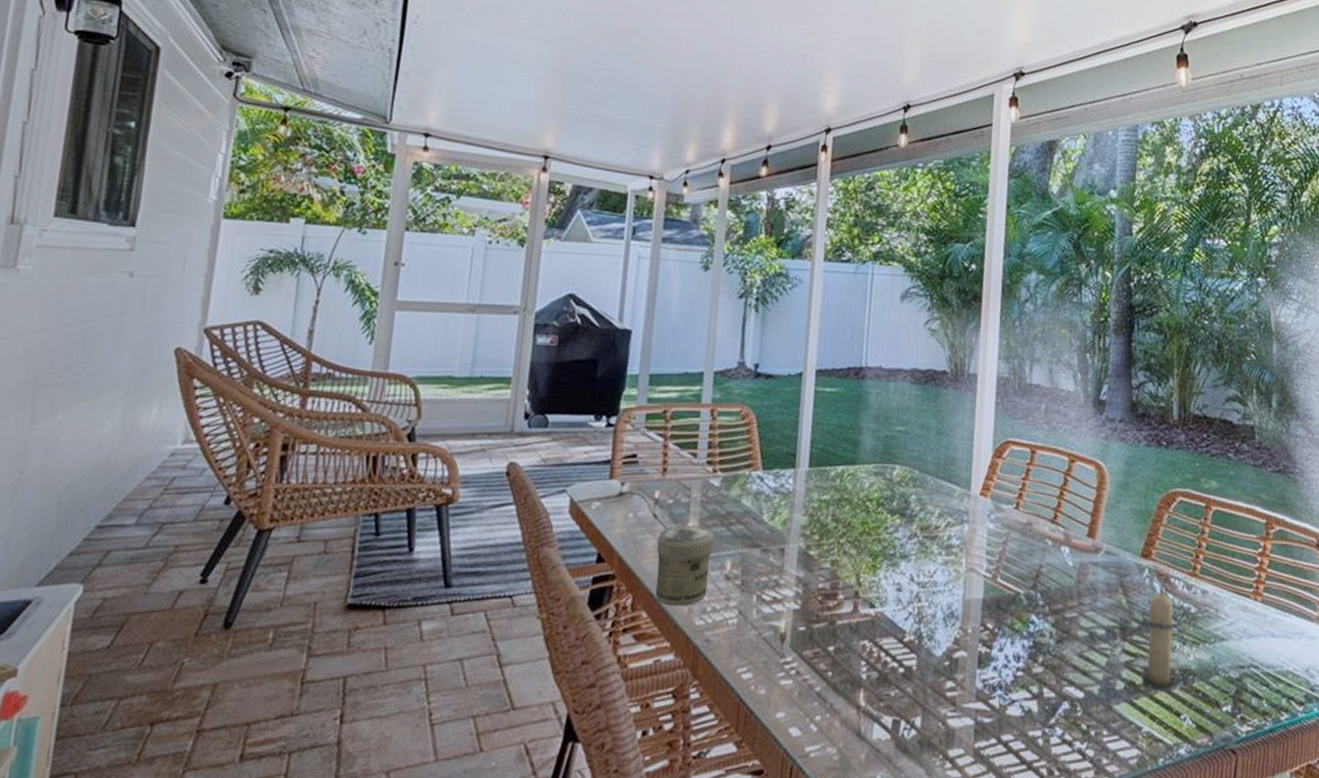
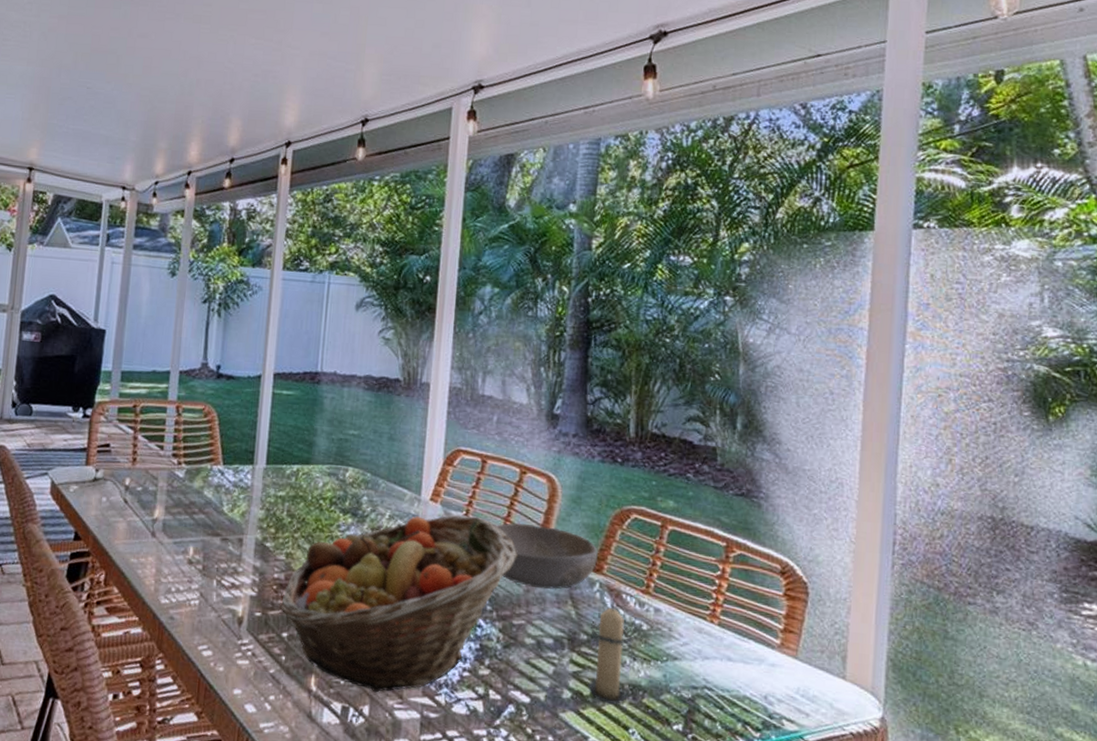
jar: present [655,525,714,606] -> none [125,511,179,585]
fruit basket: none [826,508,1069,702] -> present [281,515,518,693]
bowl: none [1045,513,1146,579] -> present [495,523,598,590]

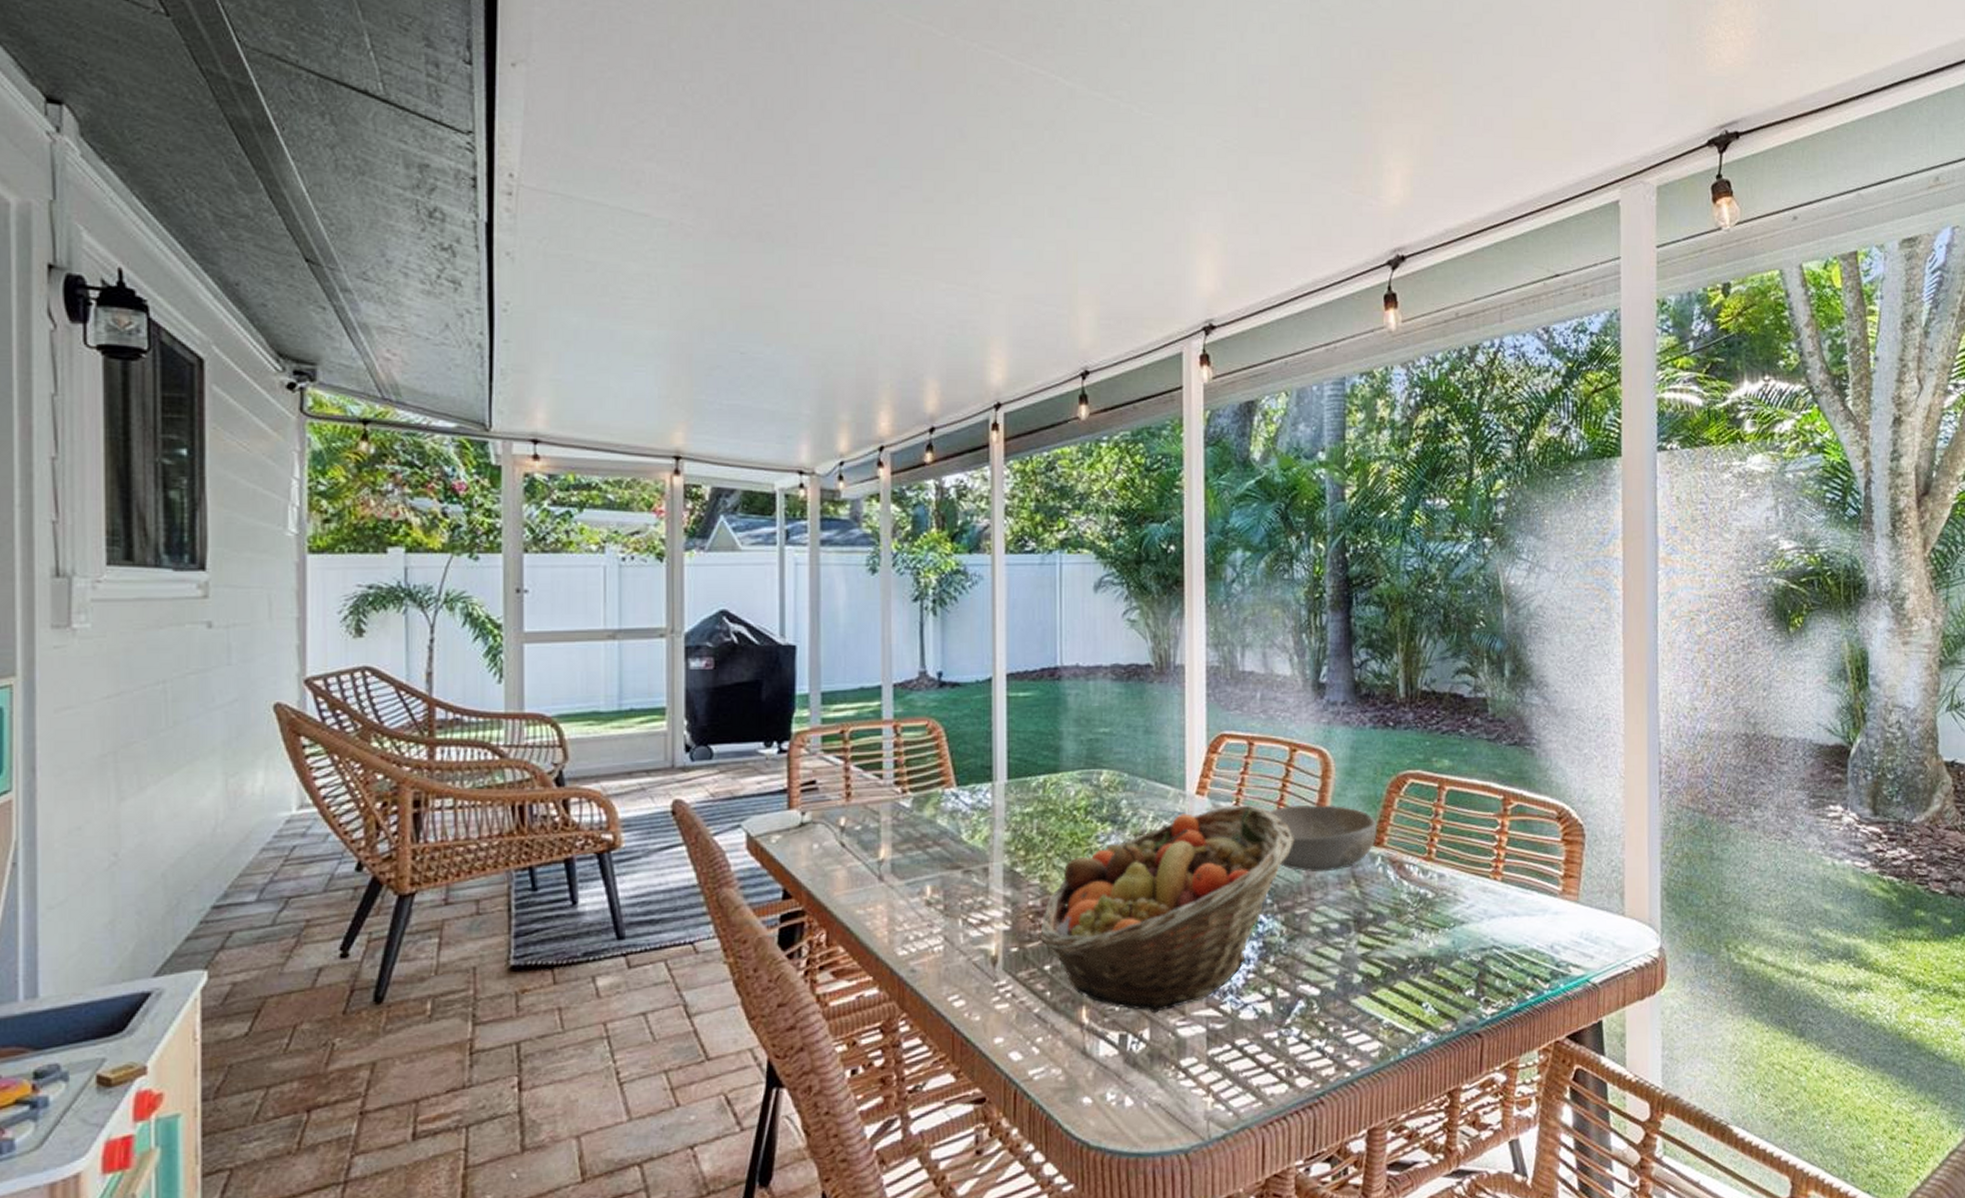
candle: present [587,602,632,704] -> none [1375,874,1418,981]

